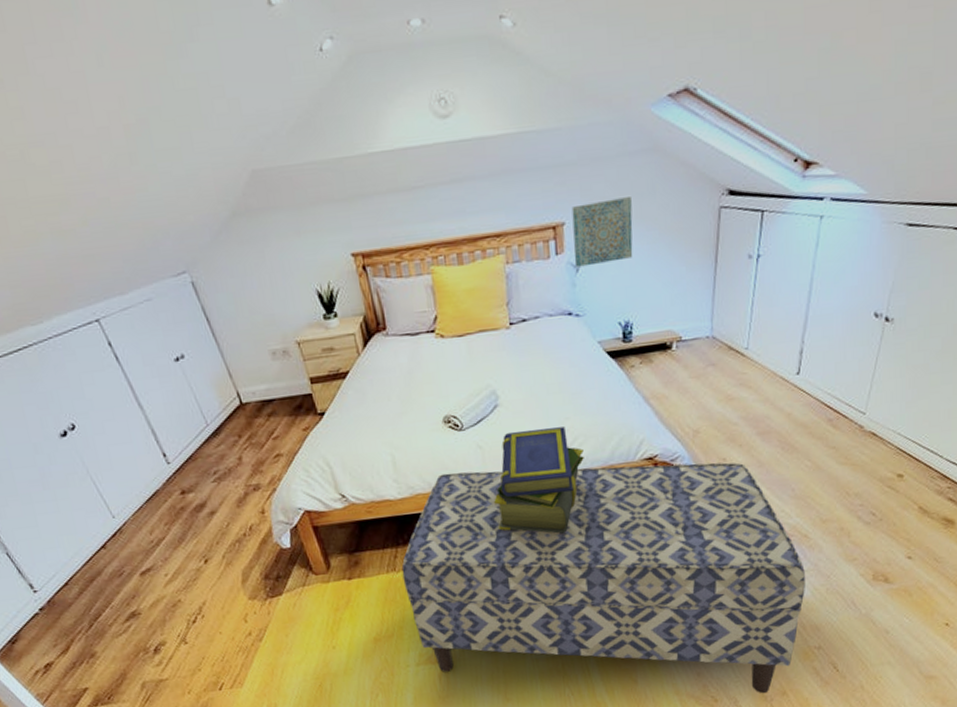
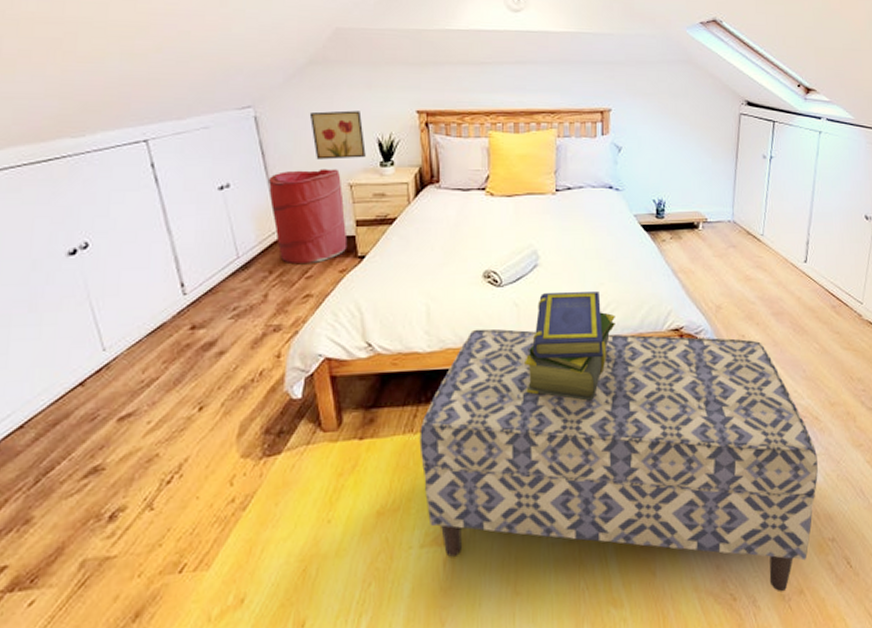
laundry hamper: none [219,327,306,427] -> present [269,169,348,263]
wall art: none [243,262,308,320] -> present [309,110,366,160]
wall art: present [571,197,633,268] -> none [617,95,669,148]

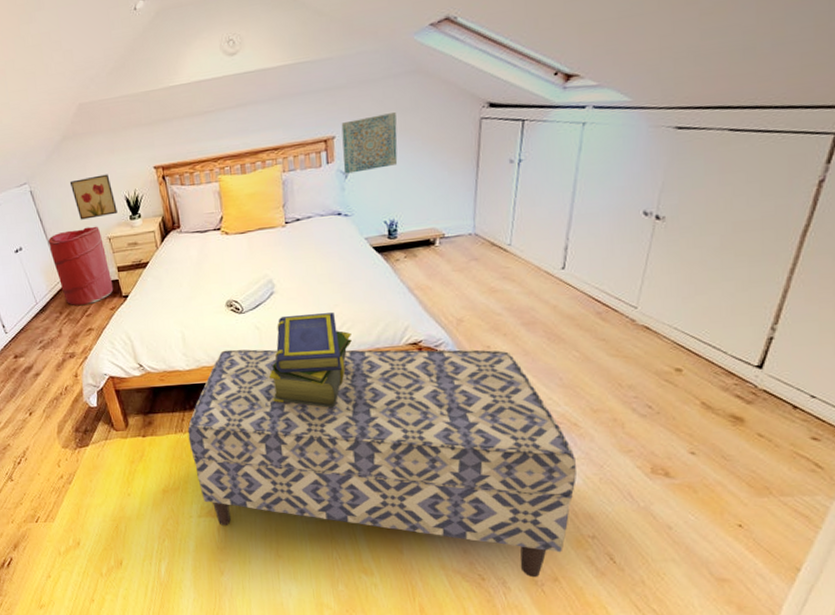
wall art: none [617,95,669,148] -> present [341,112,398,174]

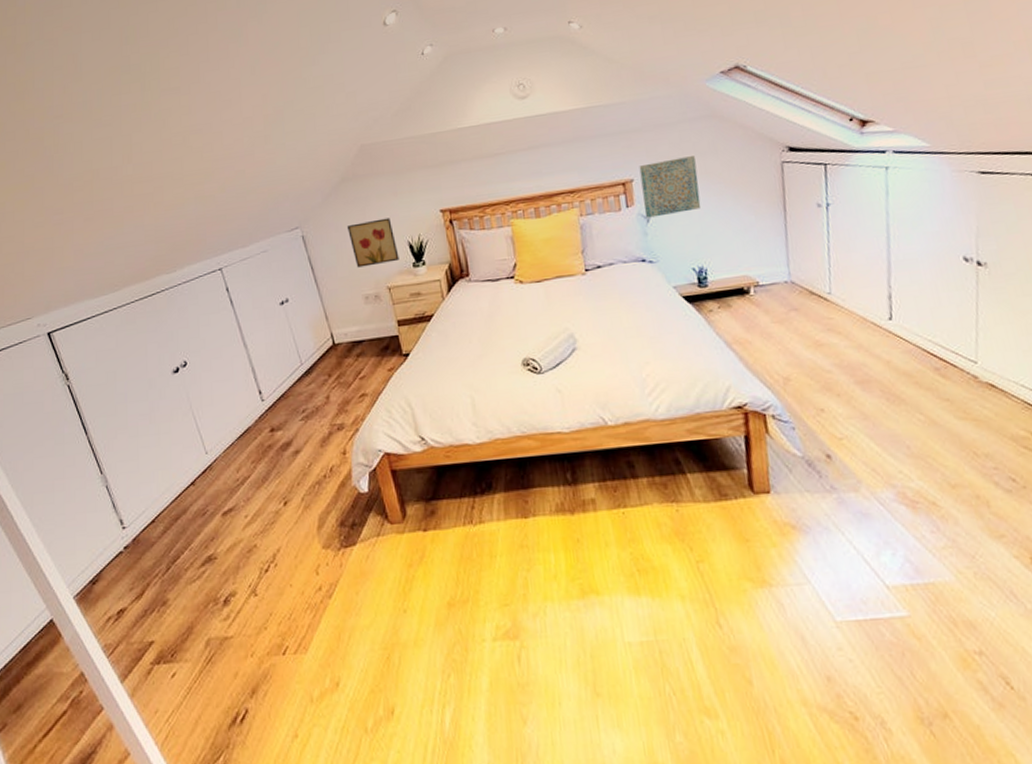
laundry hamper: present [48,226,114,306] -> none [319,274,393,366]
bench: present [187,349,576,578] -> none [478,413,948,714]
stack of books: present [269,312,352,408] -> none [575,371,668,489]

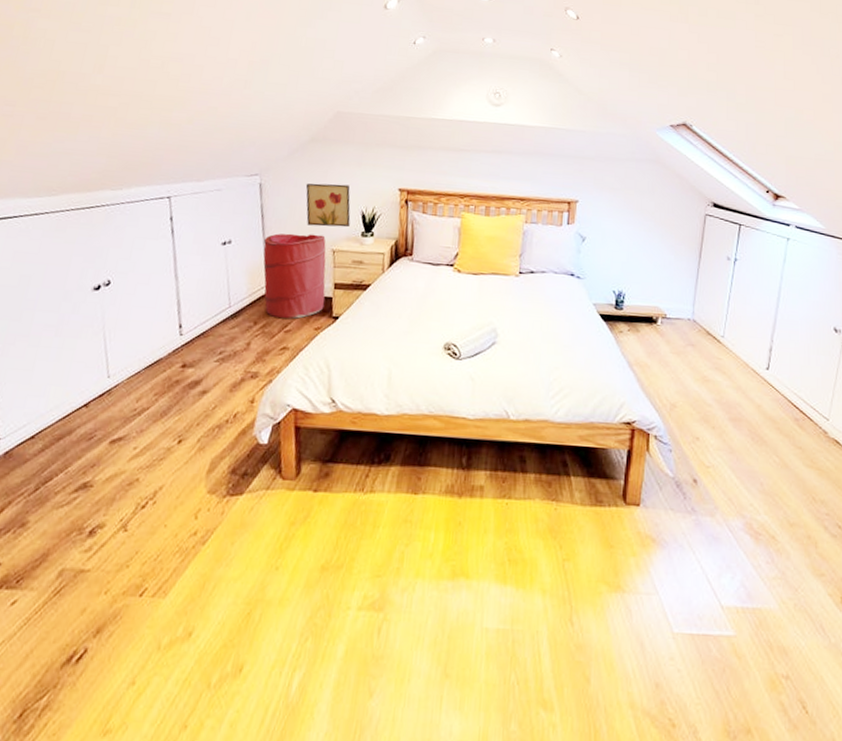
laundry hamper: none [319,274,393,366] -> present [263,233,326,319]
wall art: present [639,156,701,218] -> none [582,189,634,240]

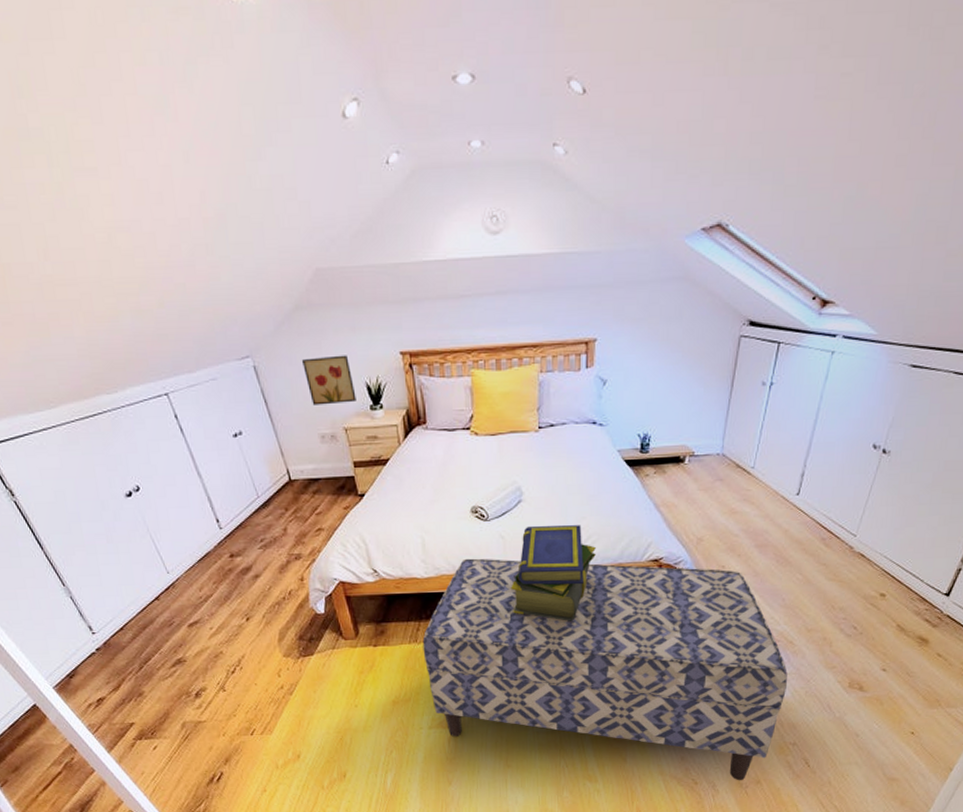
laundry hamper: present [263,233,326,319] -> none [274,414,349,502]
bench: none [367,398,773,727] -> present [422,558,788,781]
stack of books: none [474,371,567,485] -> present [511,525,596,621]

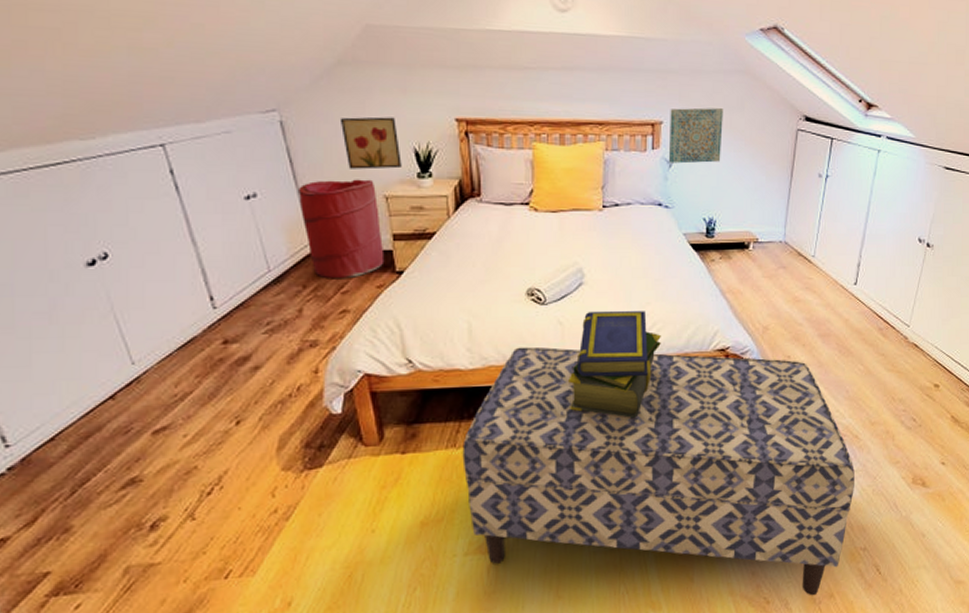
laundry hamper: none [274,414,349,502] -> present [299,179,385,278]
wall art: none [602,320,659,381] -> present [668,107,723,164]

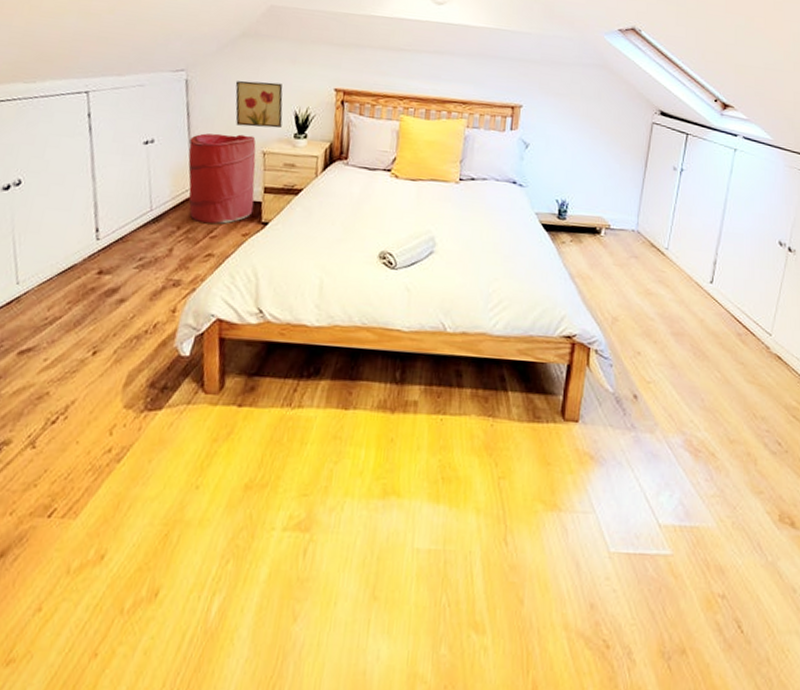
bench: present [462,346,855,596] -> none [294,309,711,648]
stack of books: present [569,311,661,418] -> none [408,281,507,400]
wall art: present [668,107,723,164] -> none [525,94,580,147]

